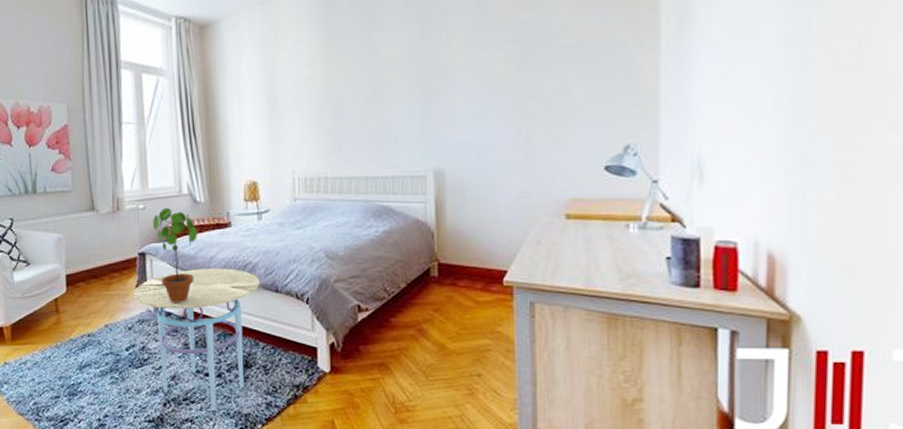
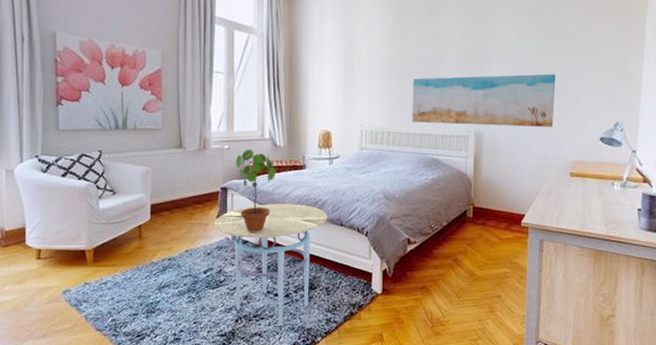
wall art: none [351,89,538,164] -> present [411,73,556,127]

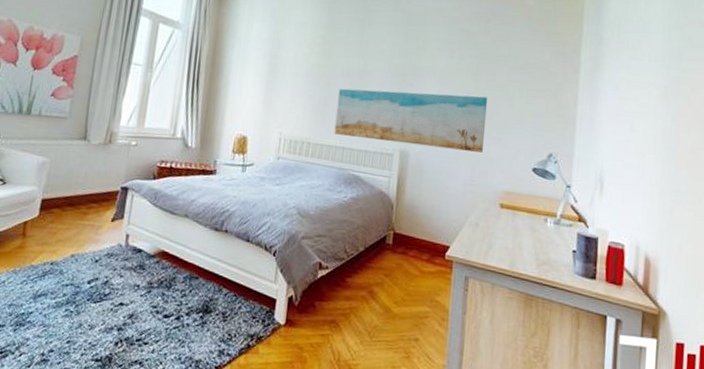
side table: present [213,203,327,327] -> none [106,209,234,355]
potted plant: present [236,149,275,233] -> none [137,147,183,242]

